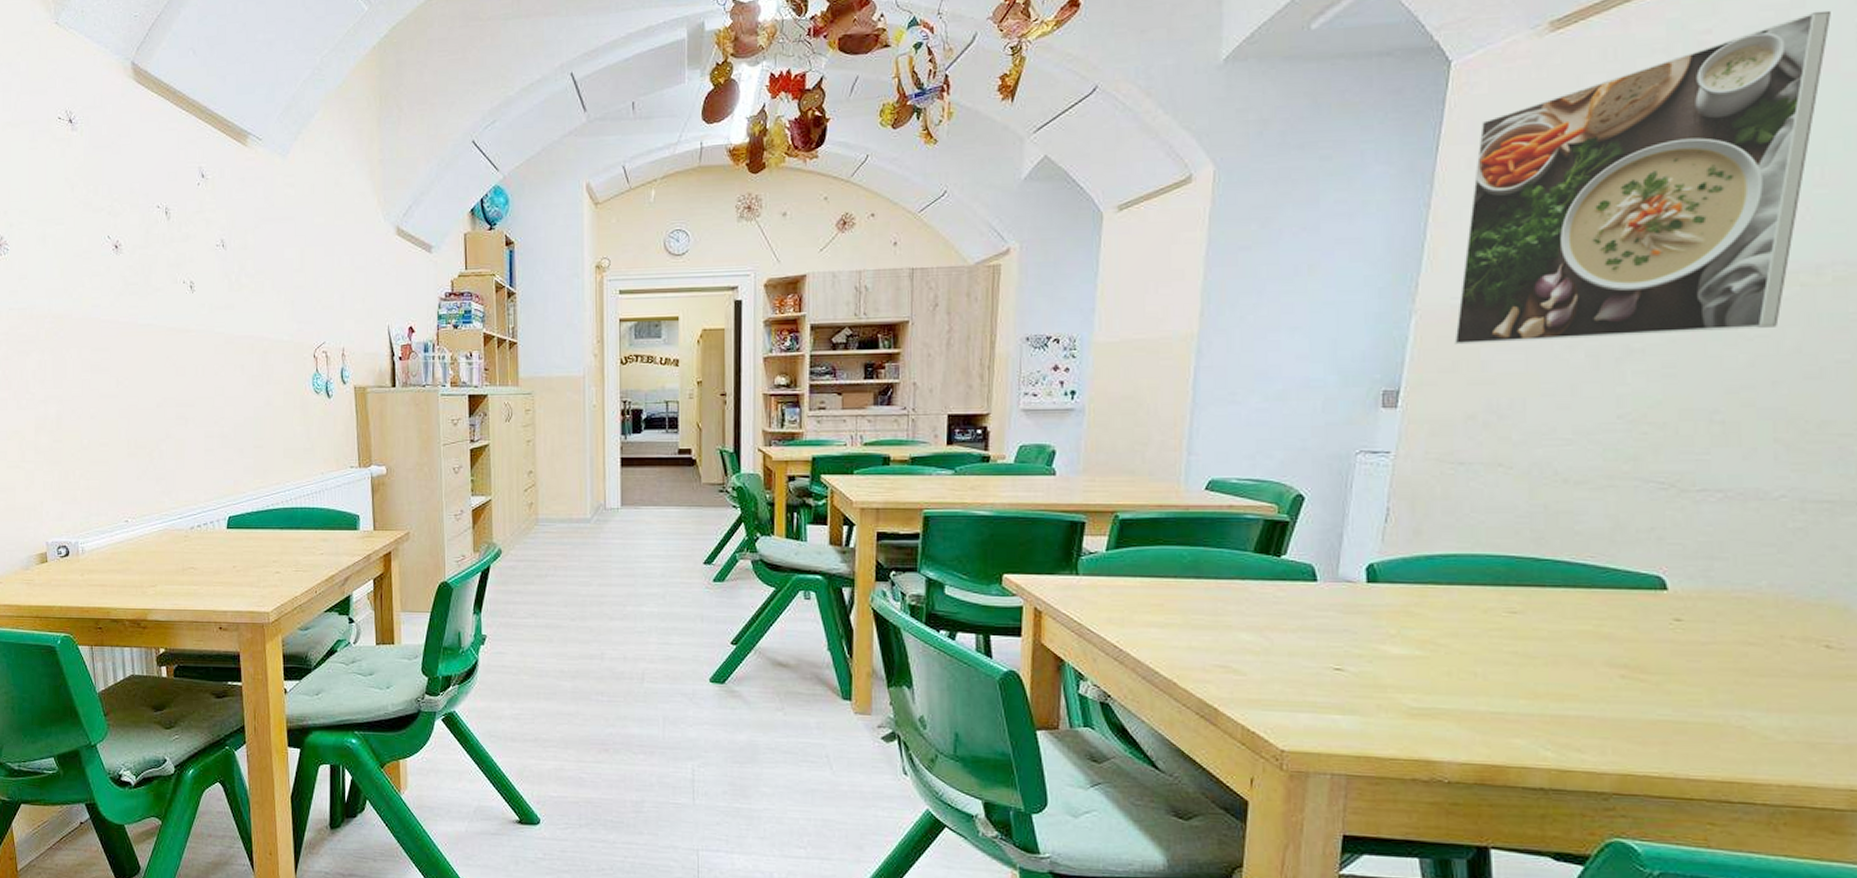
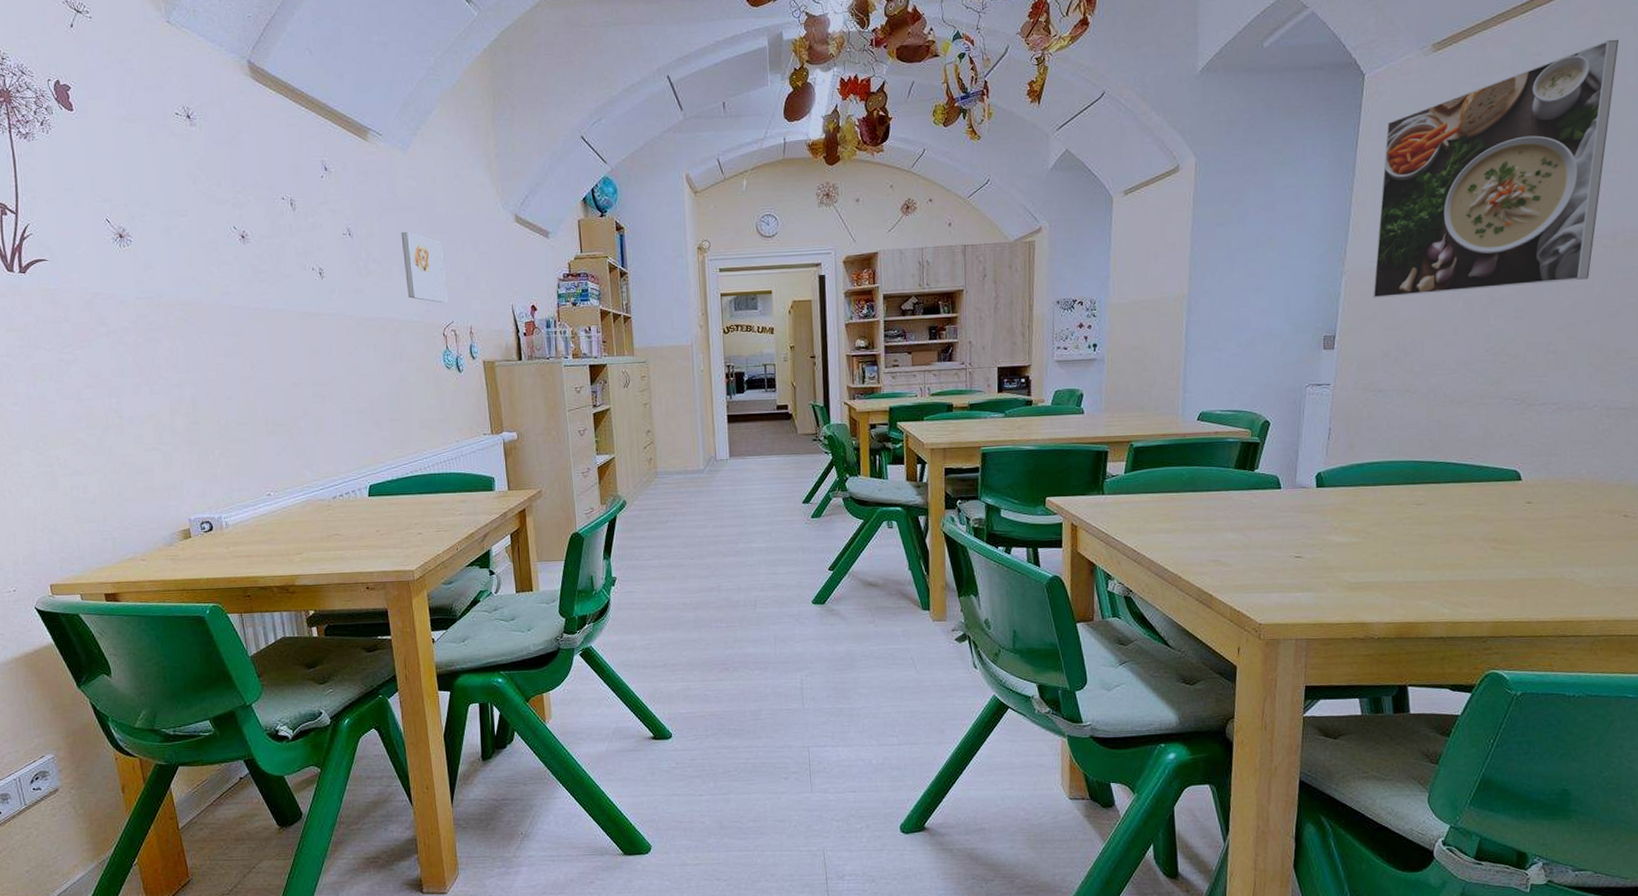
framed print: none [275,244,320,322] -> present [401,232,448,303]

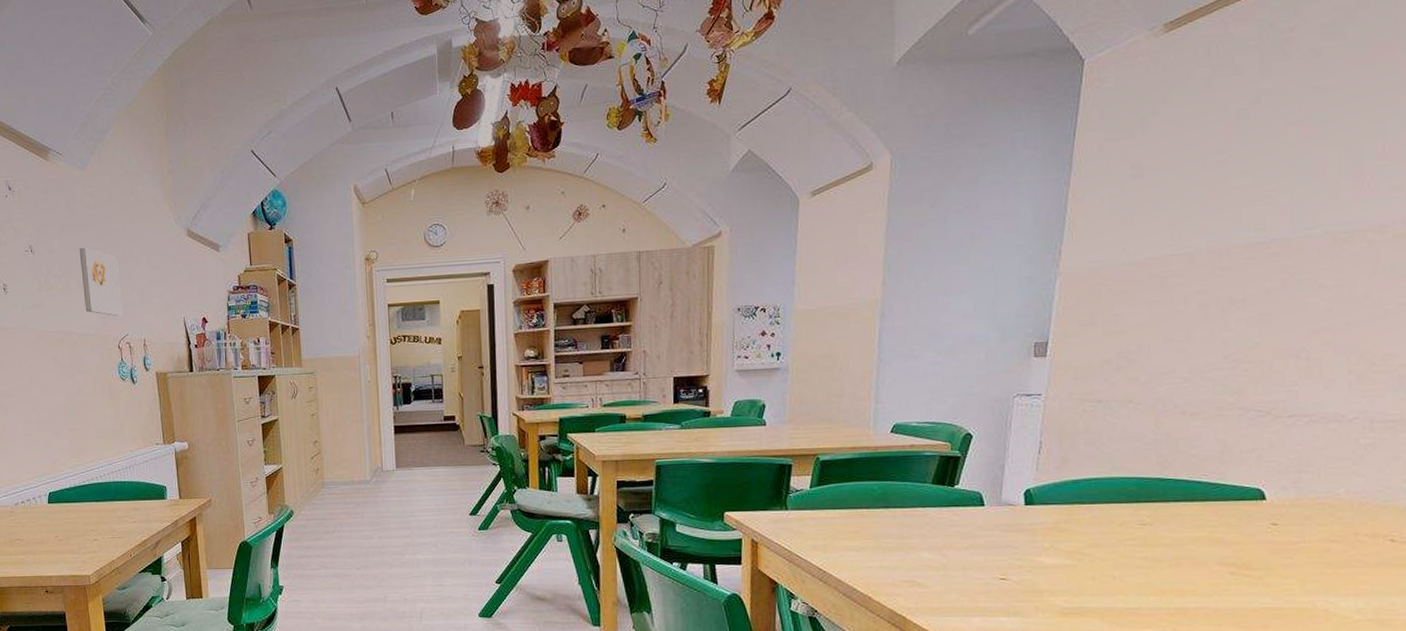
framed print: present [1373,39,1619,298] -> none [1092,9,1389,301]

